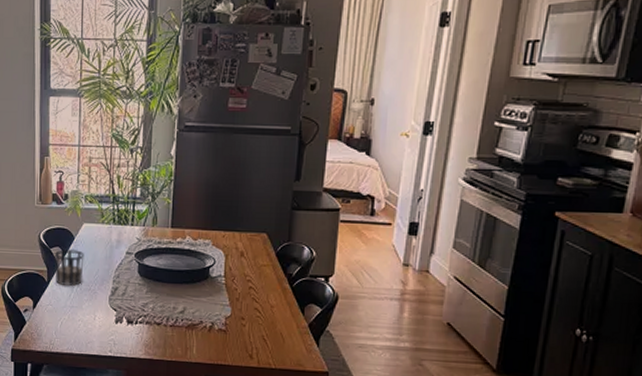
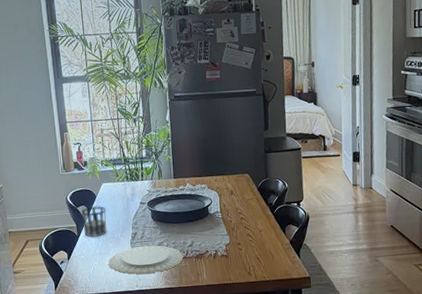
plate: none [80,304,172,339] -> present [108,245,184,275]

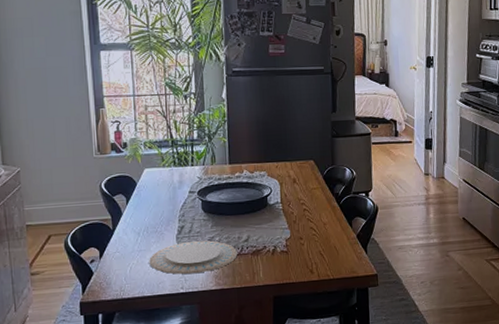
cup: present [81,206,108,237] -> none [117,195,149,231]

